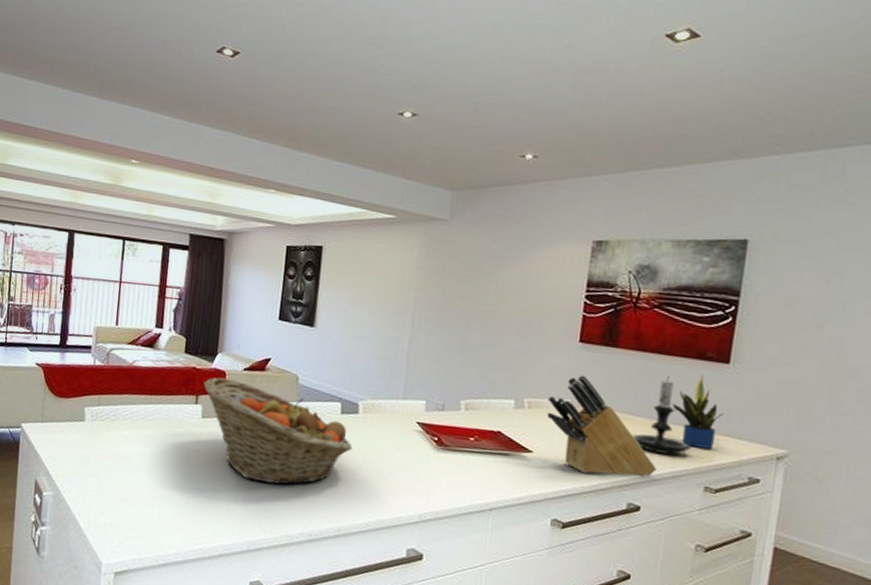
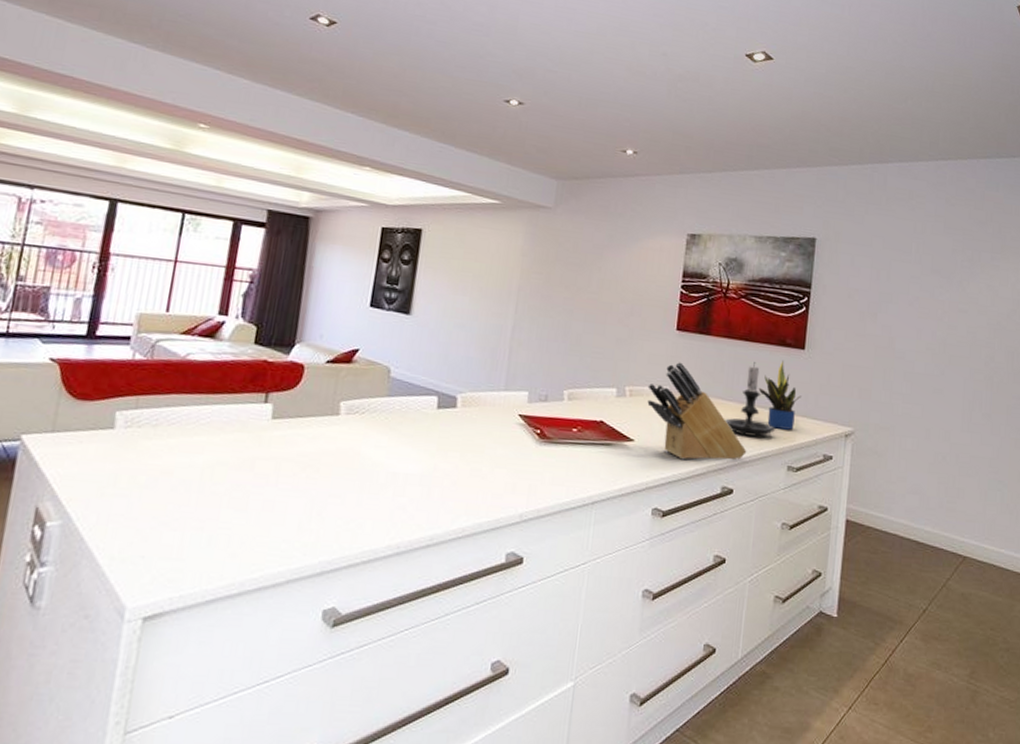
fruit basket: present [203,377,353,485] -> none [276,371,449,492]

